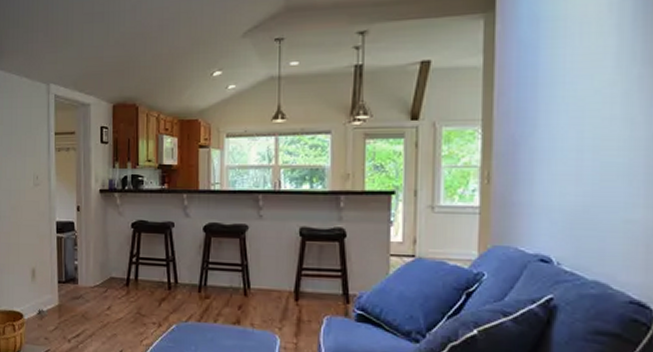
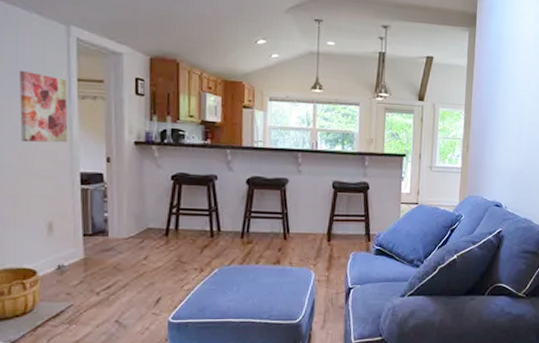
wall art: none [13,130,48,195] -> present [20,71,68,143]

